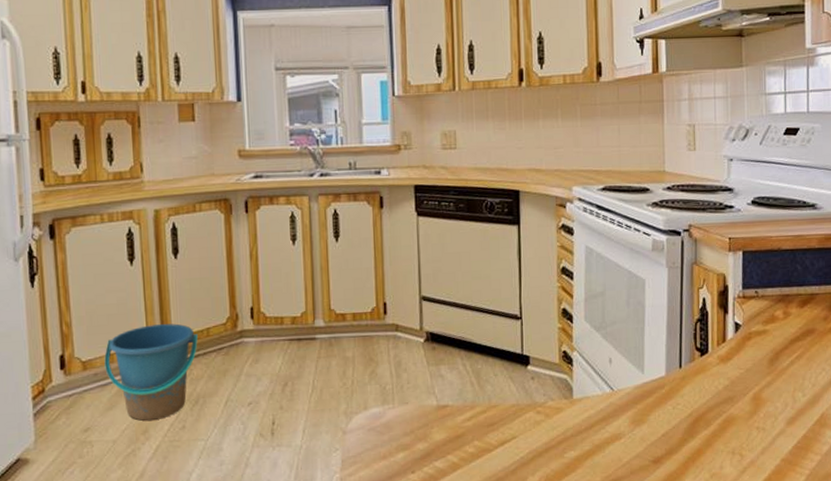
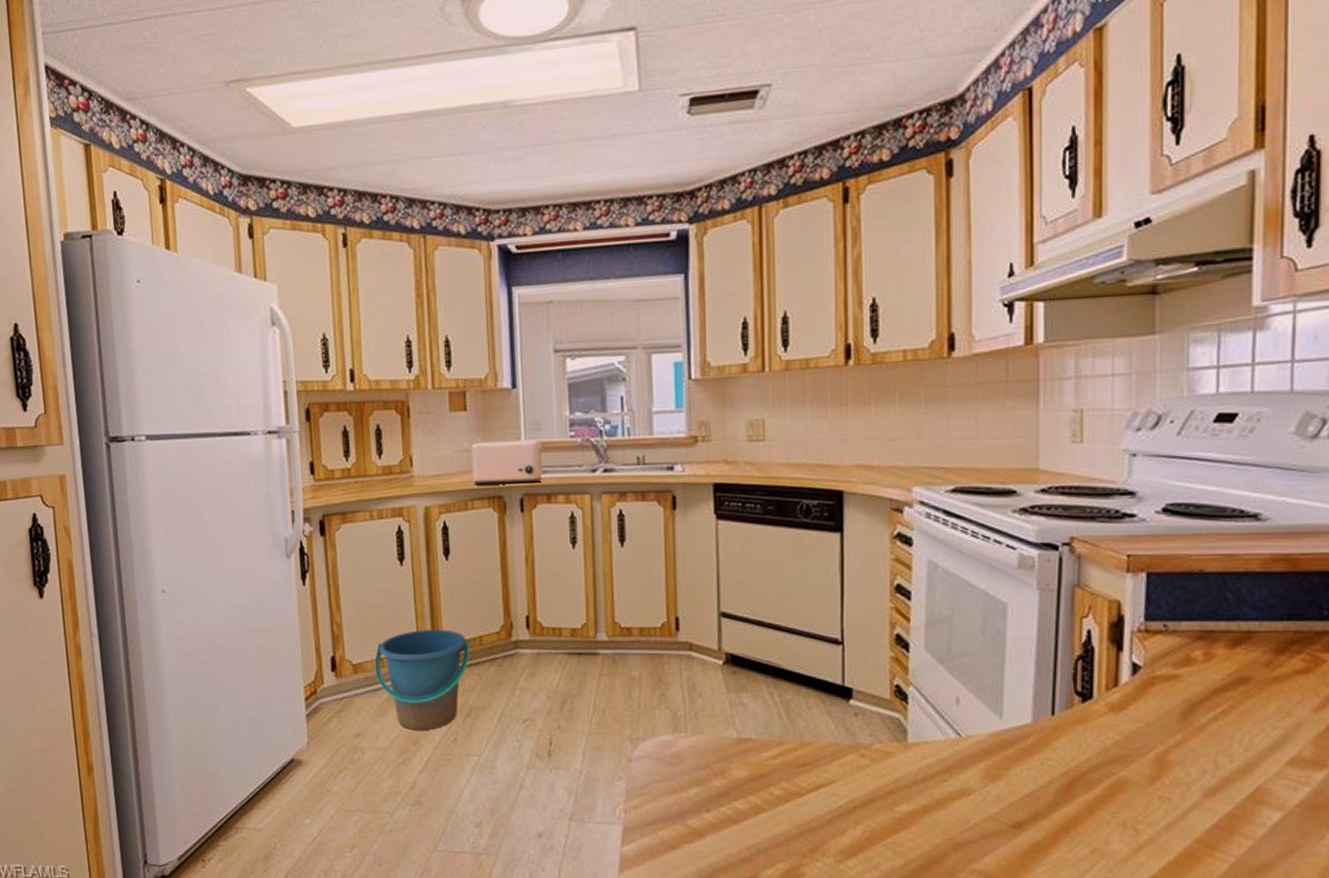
toaster: none [199,148,267,189] -> present [471,440,544,485]

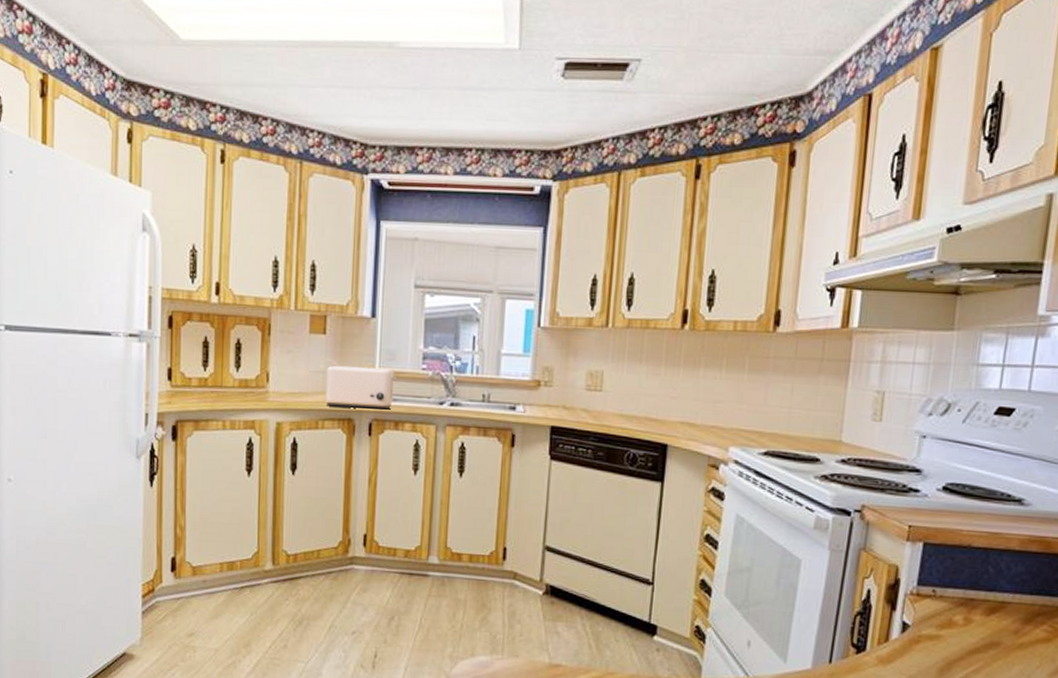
bucket: present [374,629,471,730] -> none [214,539,309,635]

